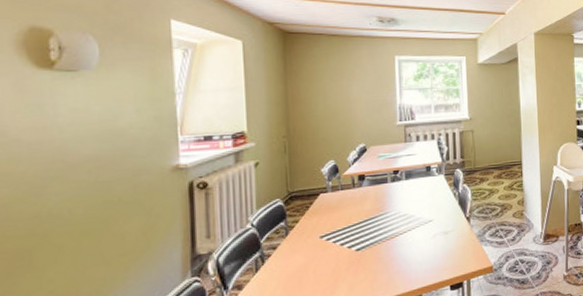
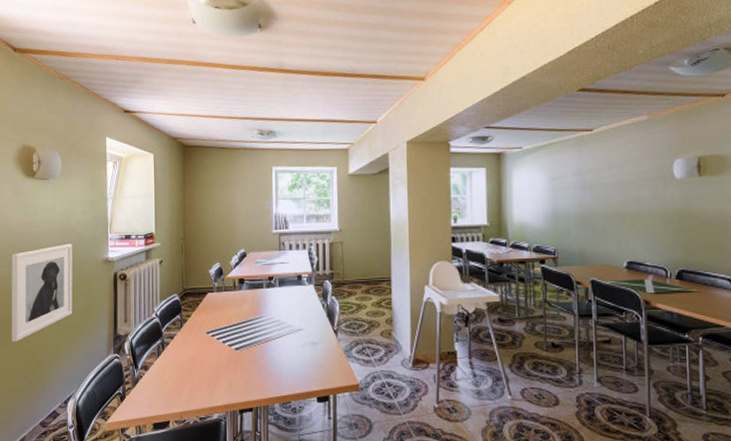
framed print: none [16,150,126,285] -> present [11,243,73,342]

